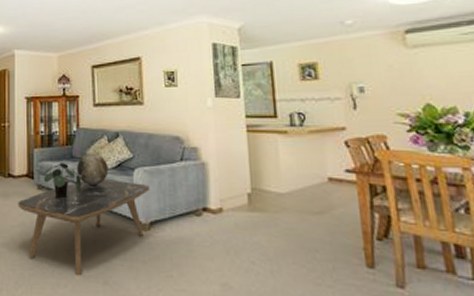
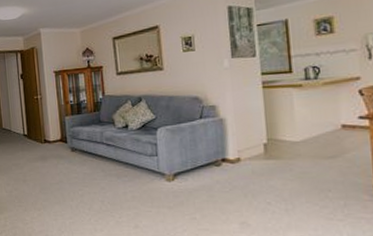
coffee table: present [18,179,151,276] -> none [55,139,173,222]
potted plant: present [43,163,82,196] -> none [75,127,111,156]
decorative globe: present [76,153,109,186] -> none [104,117,134,146]

